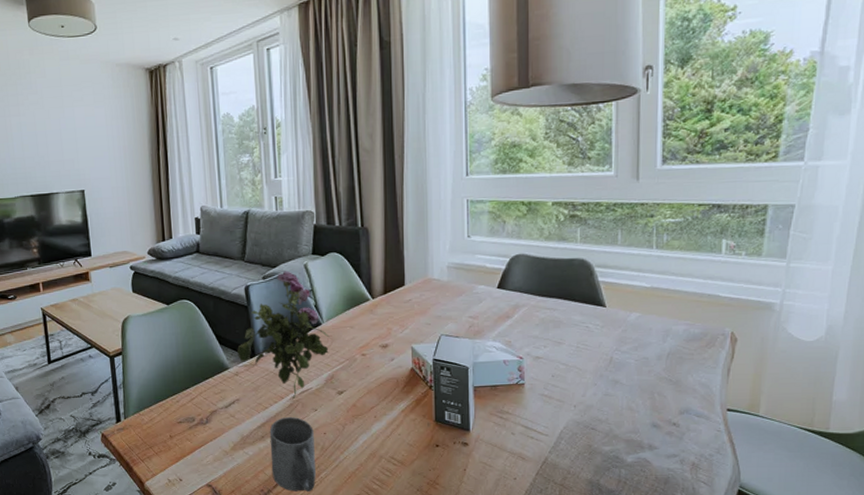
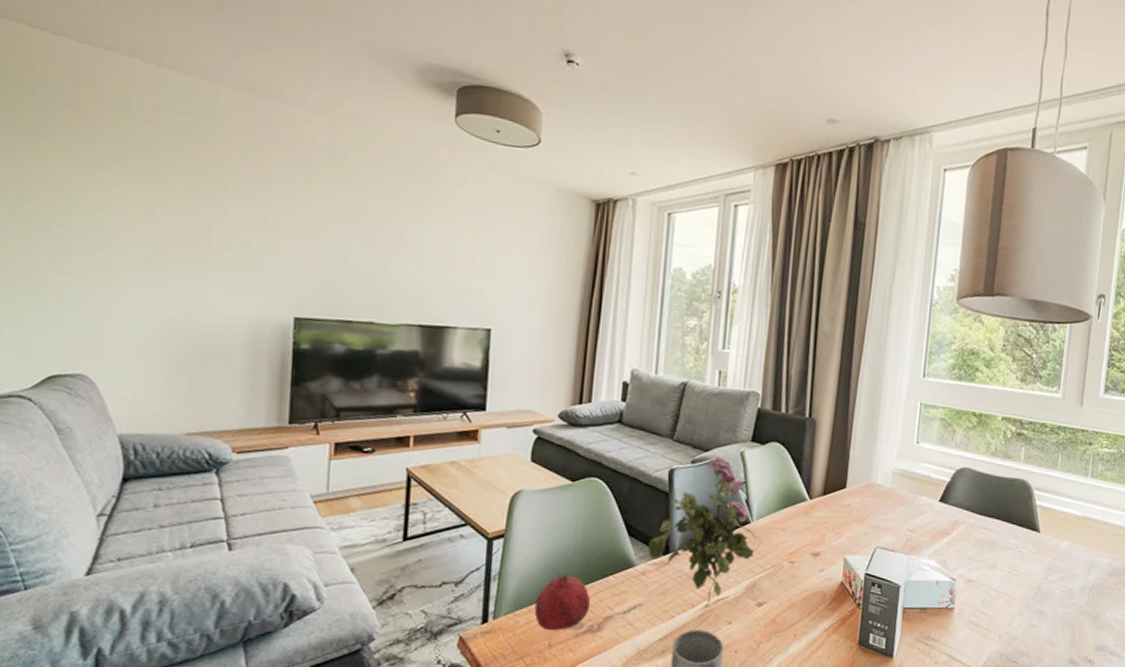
fruit: none [154,379,197,425] -> present [534,573,590,631]

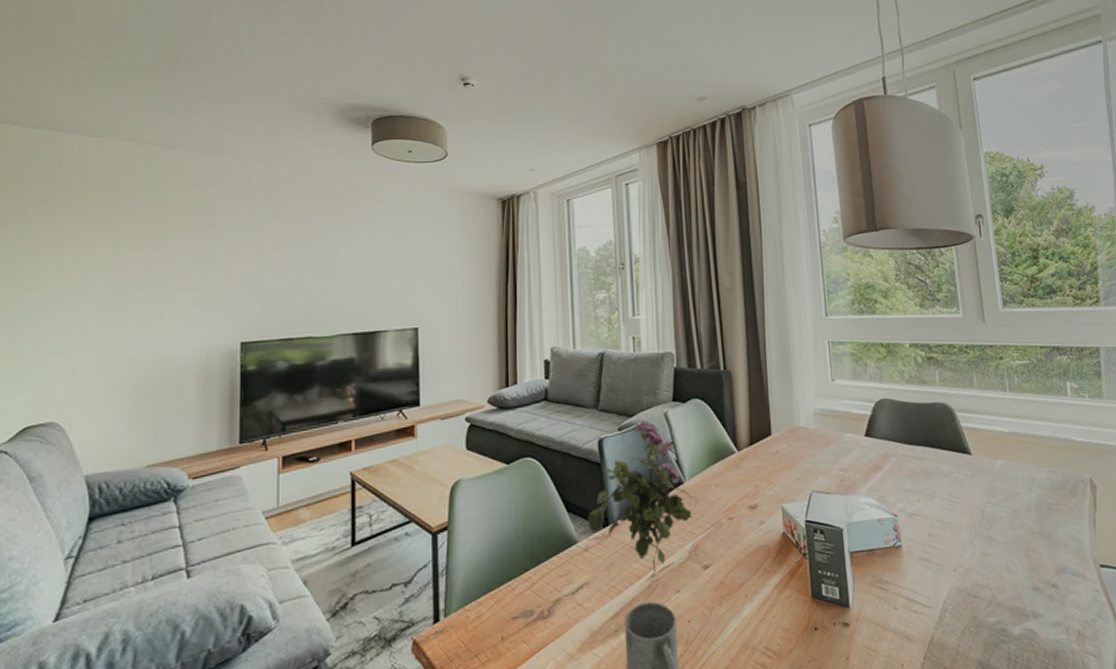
fruit: present [534,573,590,631] -> none [483,560,537,623]

